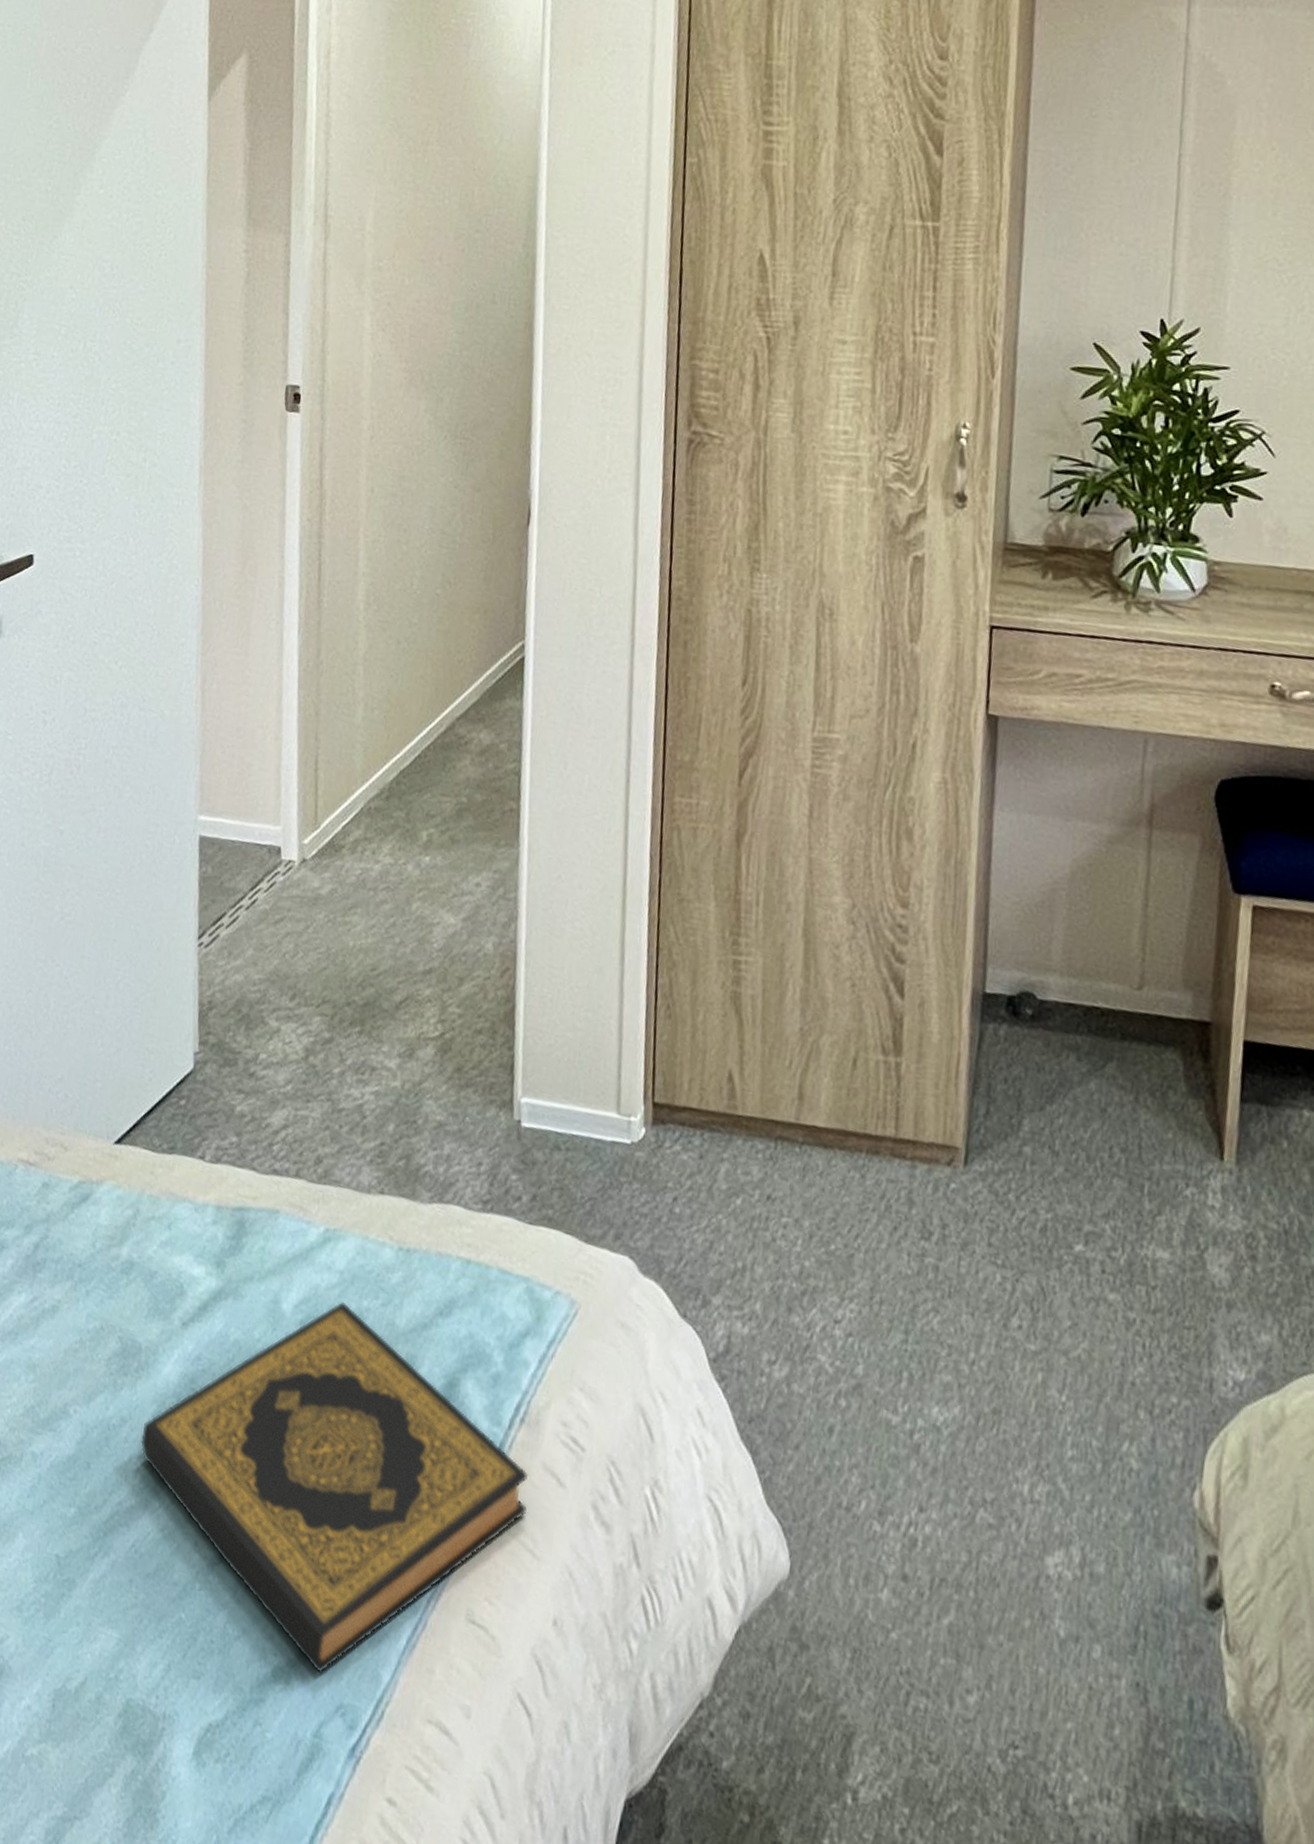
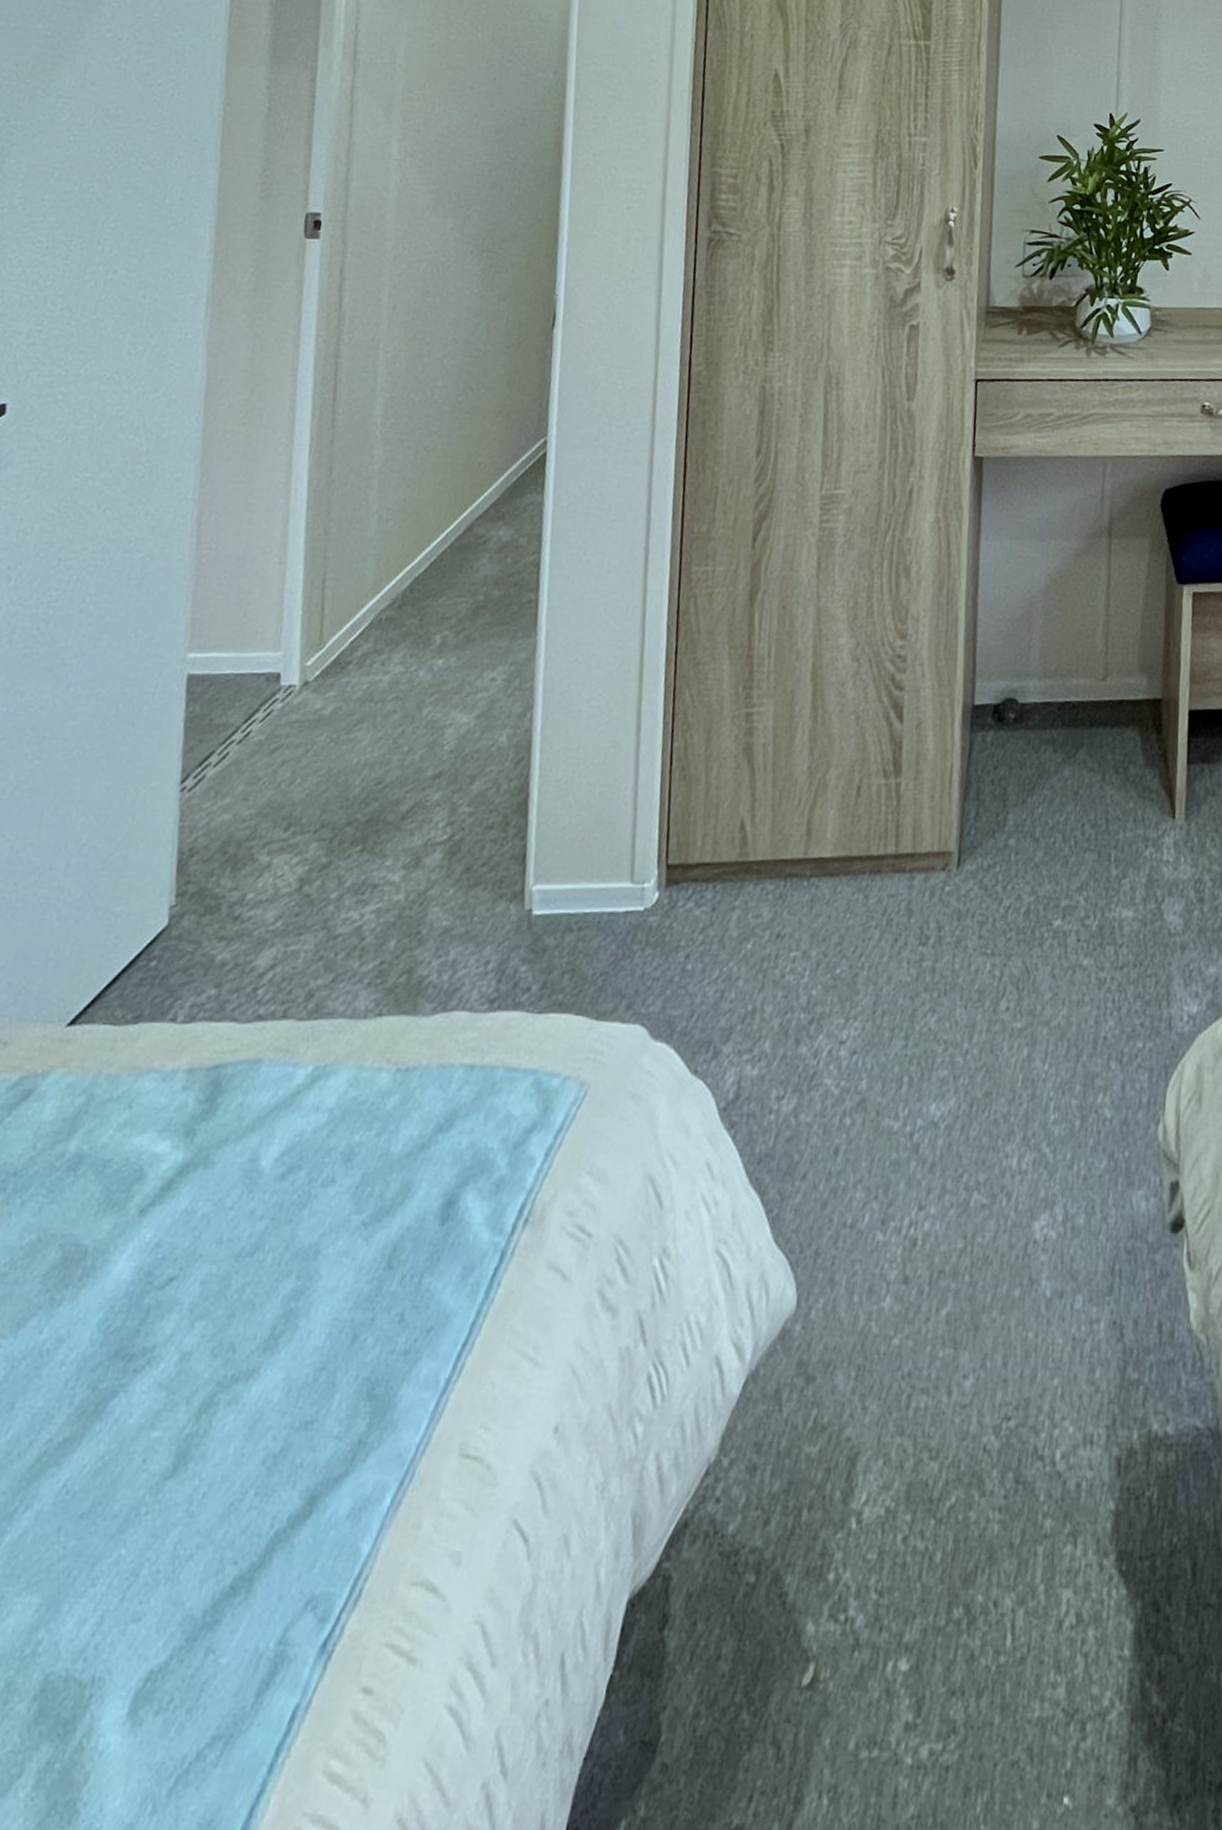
hardback book: present [140,1300,529,1673] -> none [80,1141,532,1568]

